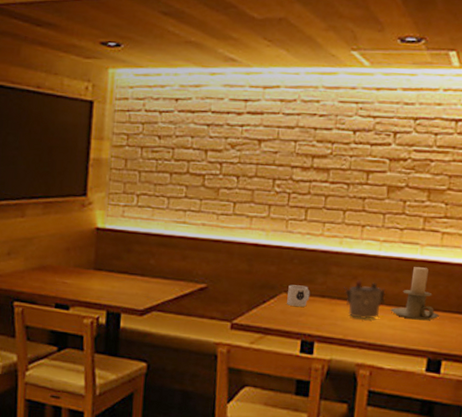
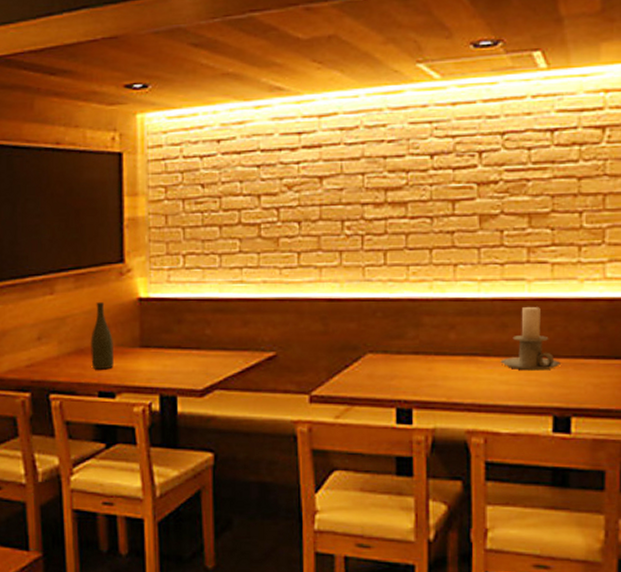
bottle: none [51,228,72,286] -> present [91,302,114,370]
mug: present [287,285,311,307] -> none [374,343,401,368]
teapot: present [344,279,386,319] -> none [440,328,493,375]

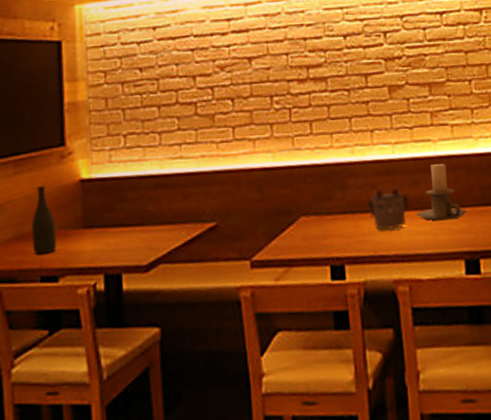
teapot: none [440,328,493,375] -> present [364,187,410,230]

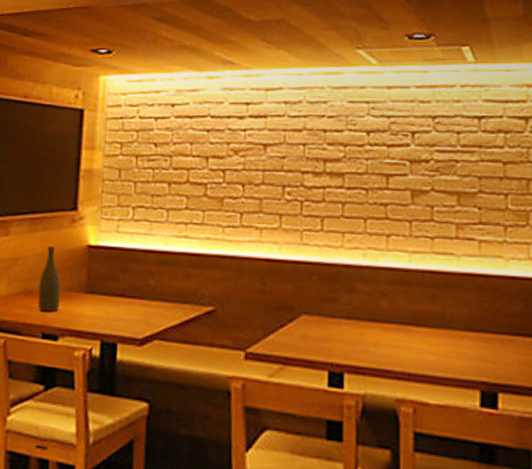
teapot: present [364,187,410,230] -> none [372,297,423,344]
candle holder: present [416,164,467,221] -> none [430,281,488,344]

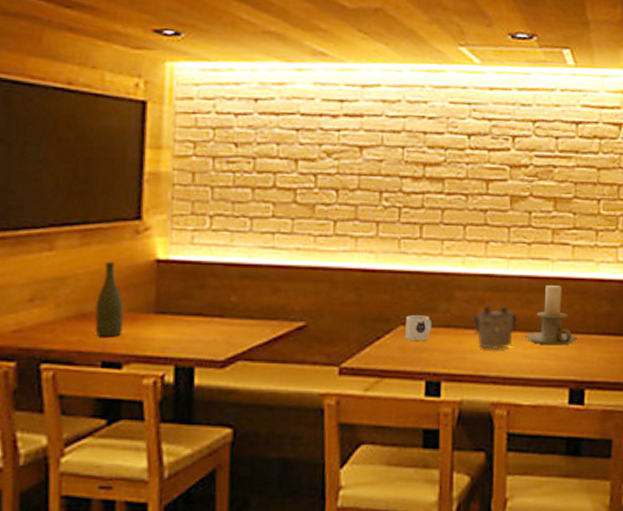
mug: none [308,305,334,331] -> present [405,315,432,340]
teapot: none [372,297,423,344] -> present [470,303,518,349]
candle holder: none [430,281,488,344] -> present [524,285,577,346]

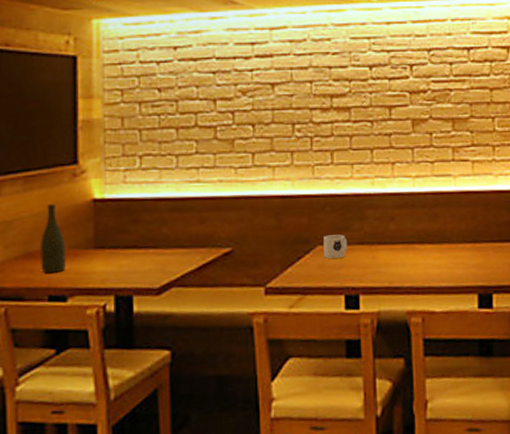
teapot: present [470,303,518,349] -> none [382,220,427,262]
candle holder: present [524,285,577,346] -> none [433,199,483,255]

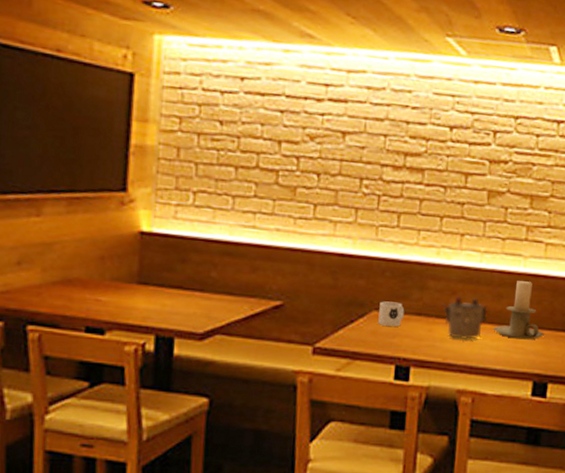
bottle: present [40,204,66,273] -> none [79,231,107,304]
teapot: none [382,220,427,262] -> present [442,295,489,339]
candle holder: none [433,199,483,255] -> present [493,281,544,340]

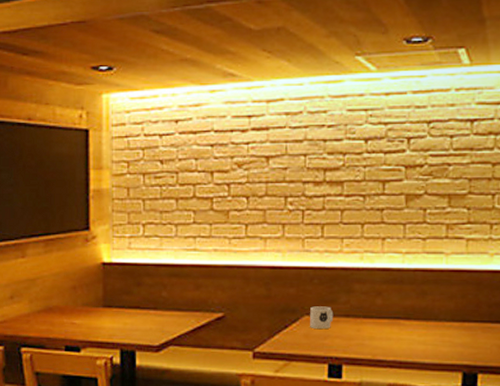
teapot: present [442,295,489,339] -> none [368,295,414,336]
candle holder: present [493,281,544,340] -> none [419,277,471,333]

